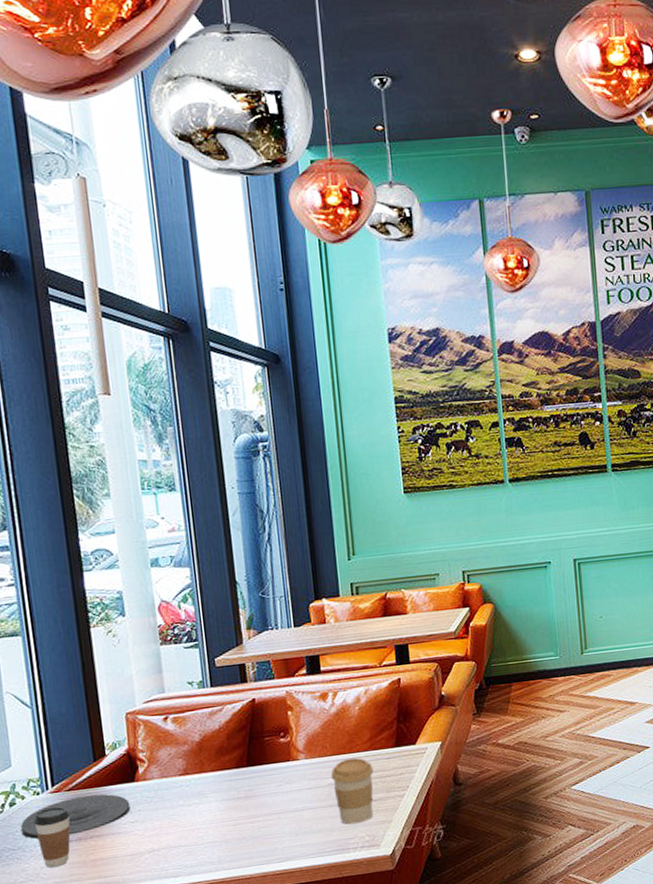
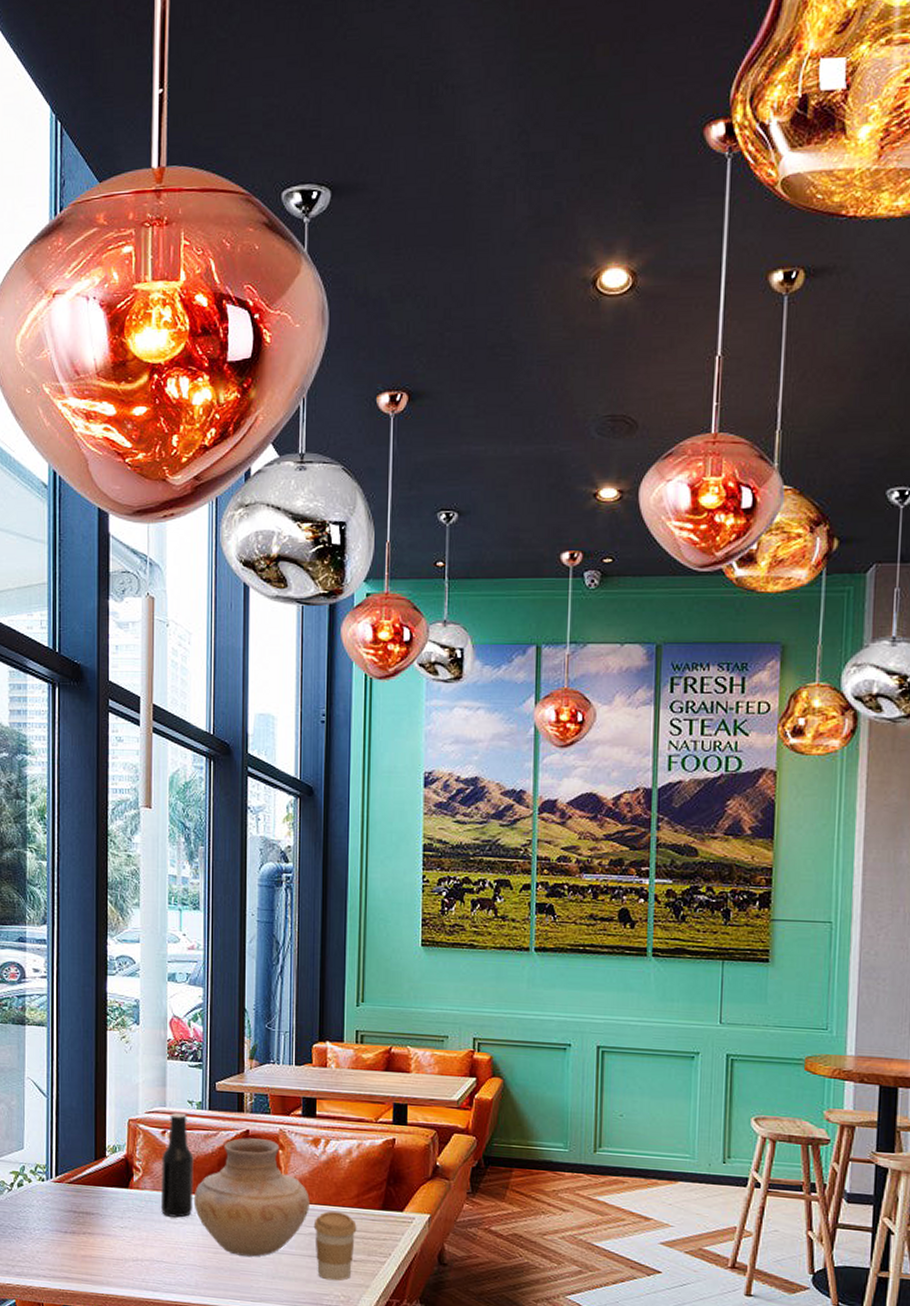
plate: present [21,794,131,839] -> none [25,1191,122,1227]
coffee cup: present [34,807,71,867] -> none [36,1196,69,1254]
beer bottle: none [166,695,206,801] -> present [160,1112,194,1218]
vase: none [205,704,325,822] -> present [193,1138,310,1257]

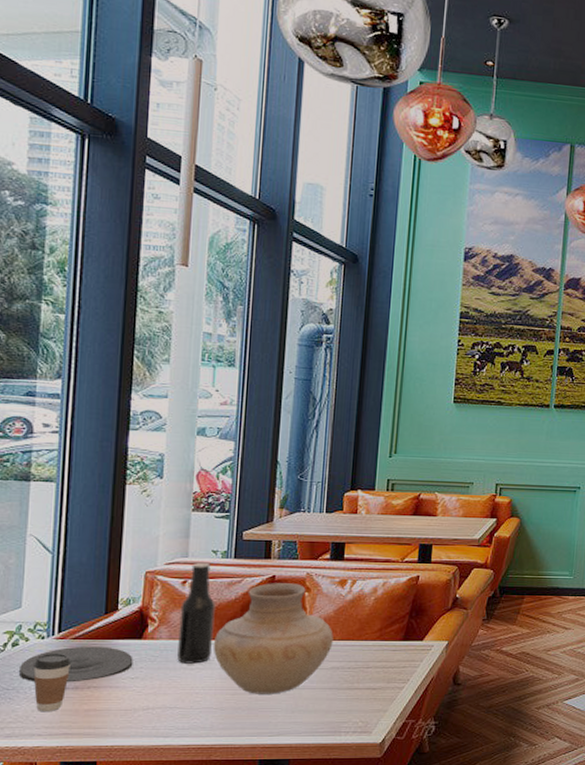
plate: none [25,1191,122,1227] -> present [19,646,133,683]
coffee cup: none [36,1196,69,1254] -> present [33,654,72,711]
coffee cup: present [313,1211,357,1281] -> none [336,646,378,709]

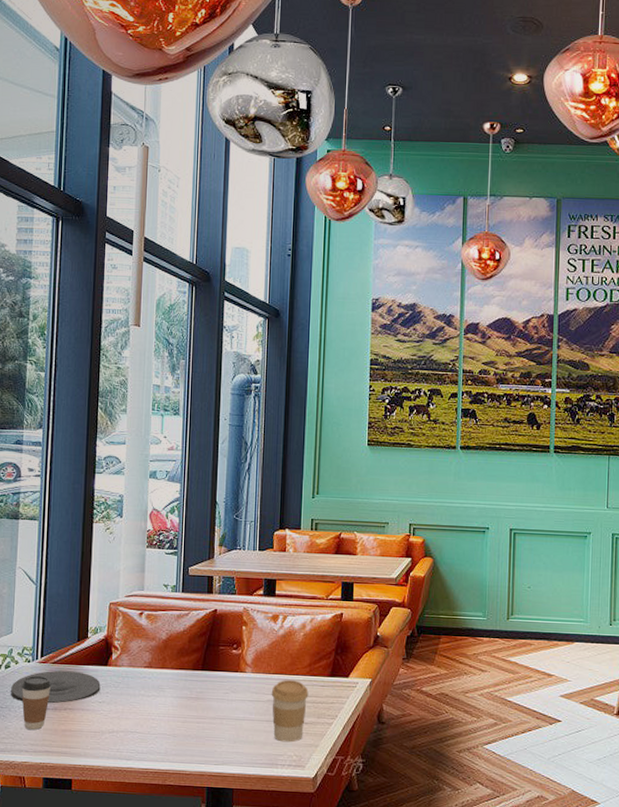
beer bottle: present [177,562,216,664] -> none [136,595,167,691]
vase: present [213,583,333,694] -> none [166,616,268,724]
coffee cup: none [336,646,378,709] -> present [271,680,309,743]

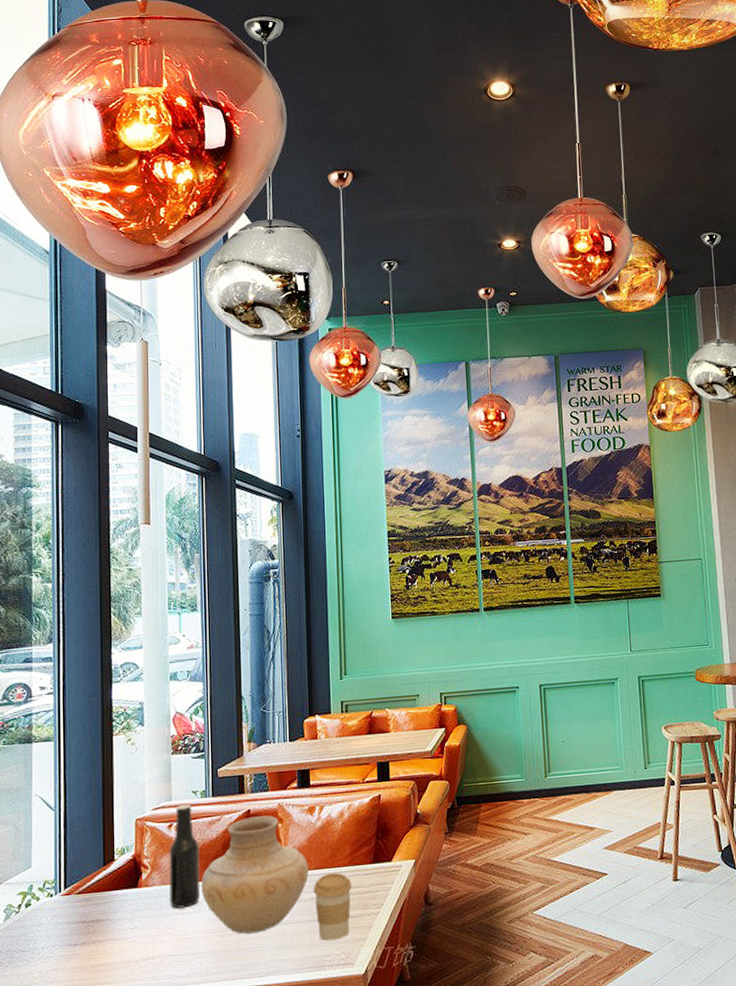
plate: present [11,670,101,704] -> none [33,898,131,941]
coffee cup: present [21,676,52,730] -> none [45,910,78,971]
beer bottle: none [136,595,167,691] -> present [168,803,201,909]
vase: none [166,616,268,724] -> present [200,815,309,934]

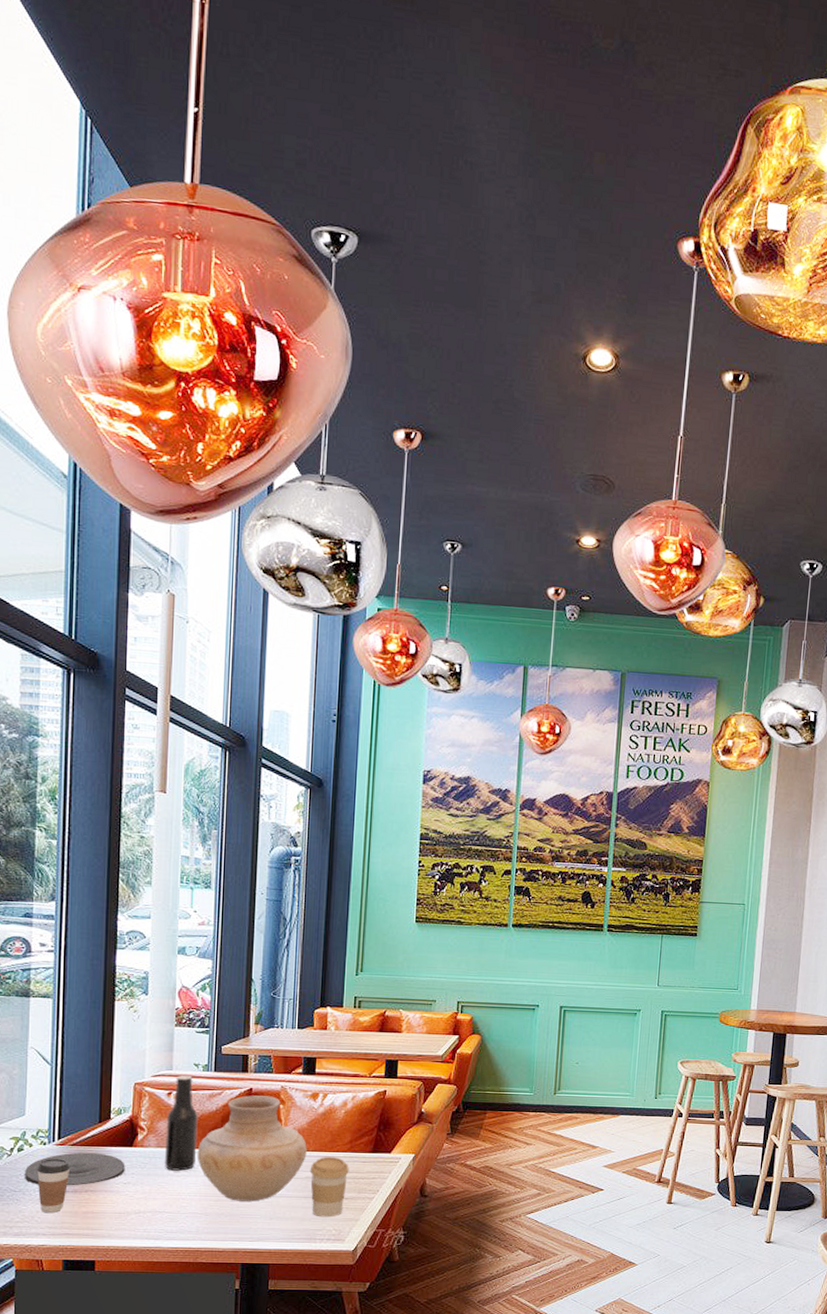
plate: none [33,898,131,941] -> present [25,1152,125,1186]
coffee cup: none [45,910,78,971] -> present [37,1159,71,1212]

